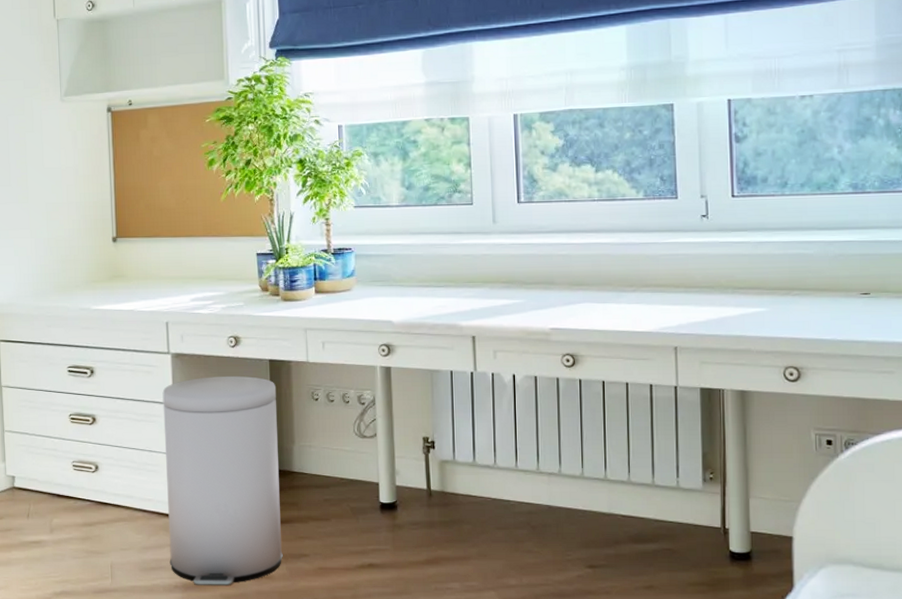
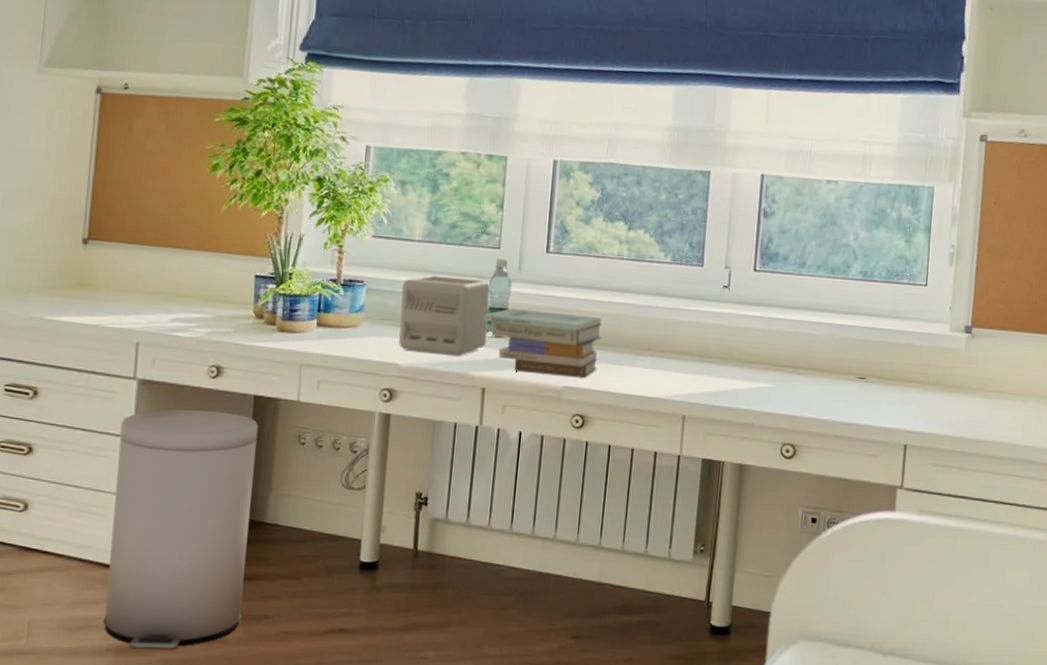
desk organizer: none [387,236,471,308] -> present [399,275,490,355]
books: none [465,259,582,318] -> present [484,308,603,377]
bottle: none [467,214,489,289] -> present [486,258,512,338]

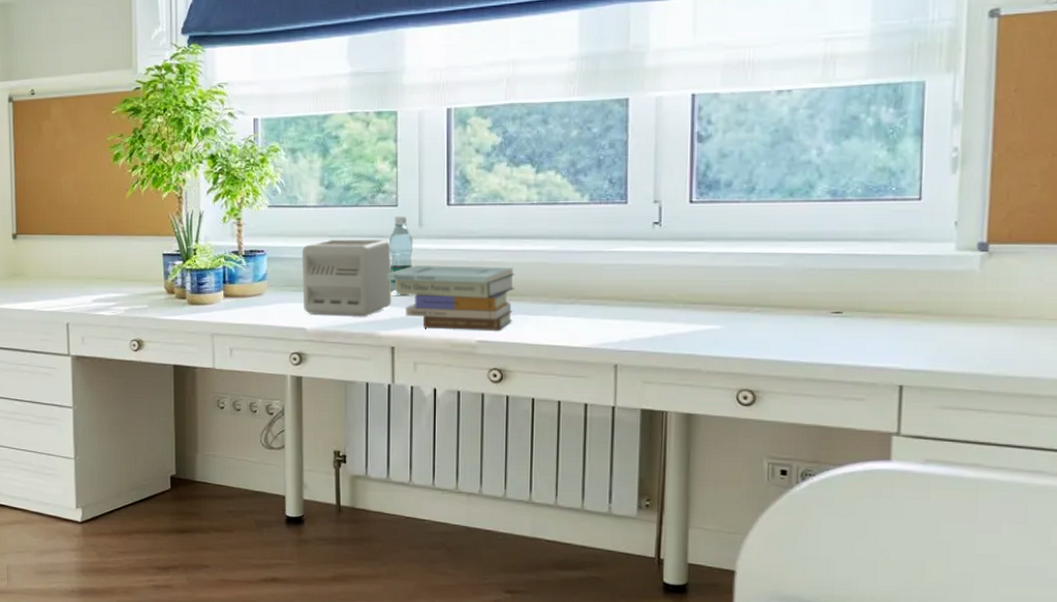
pedal bin: present [103,409,259,651] -> none [62,380,183,594]

